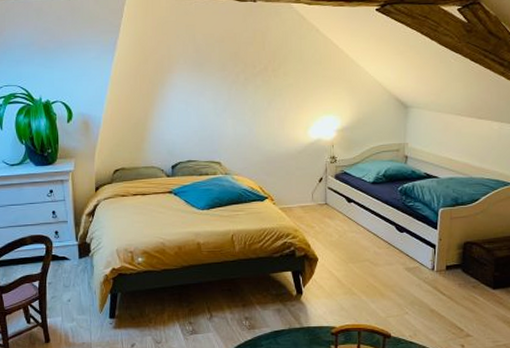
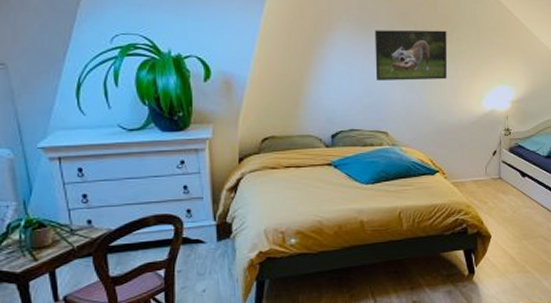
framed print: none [208,66,275,116] -> present [374,30,448,82]

